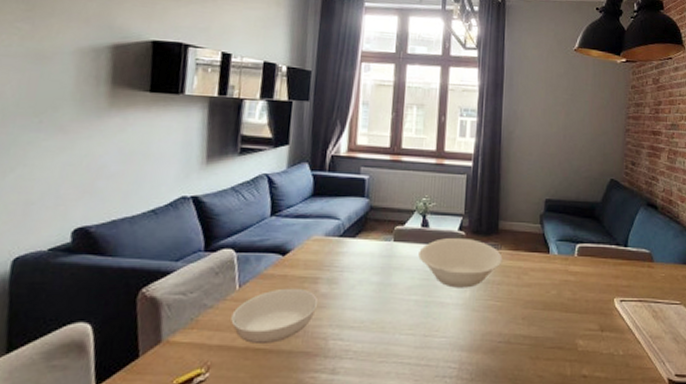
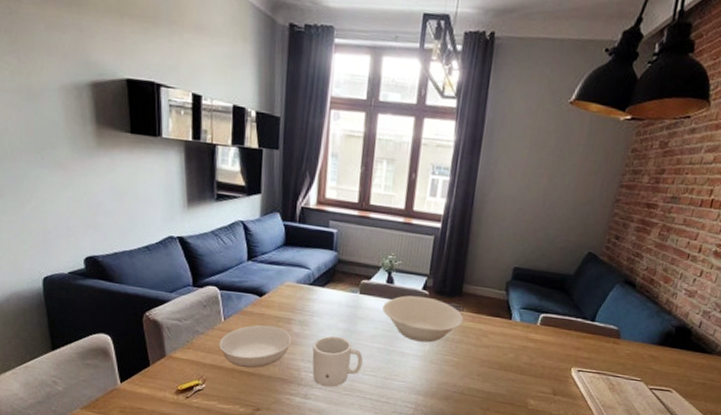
mug: none [341,292,399,356] -> present [312,335,363,388]

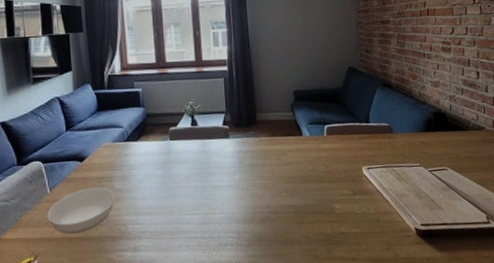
mug: present [312,335,363,388] -> none [135,183,183,236]
bowl: present [382,295,464,343] -> none [192,131,263,173]

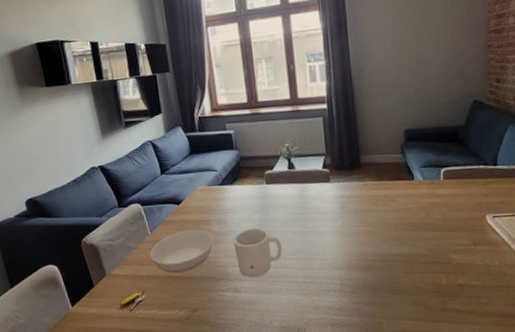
mug: none [135,183,183,236] -> present [233,227,282,278]

